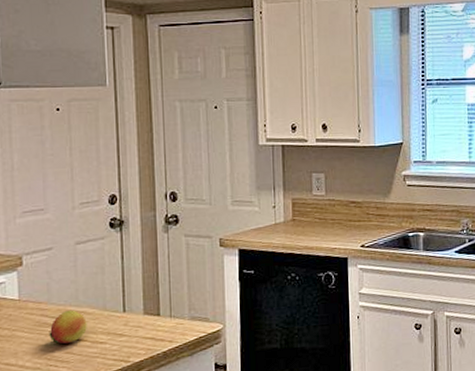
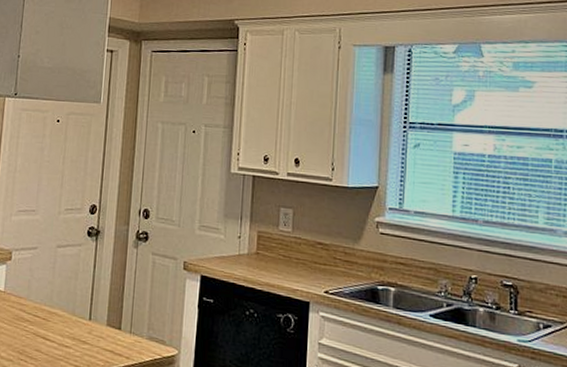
fruit: present [49,310,87,344] -> none [23,309,57,341]

